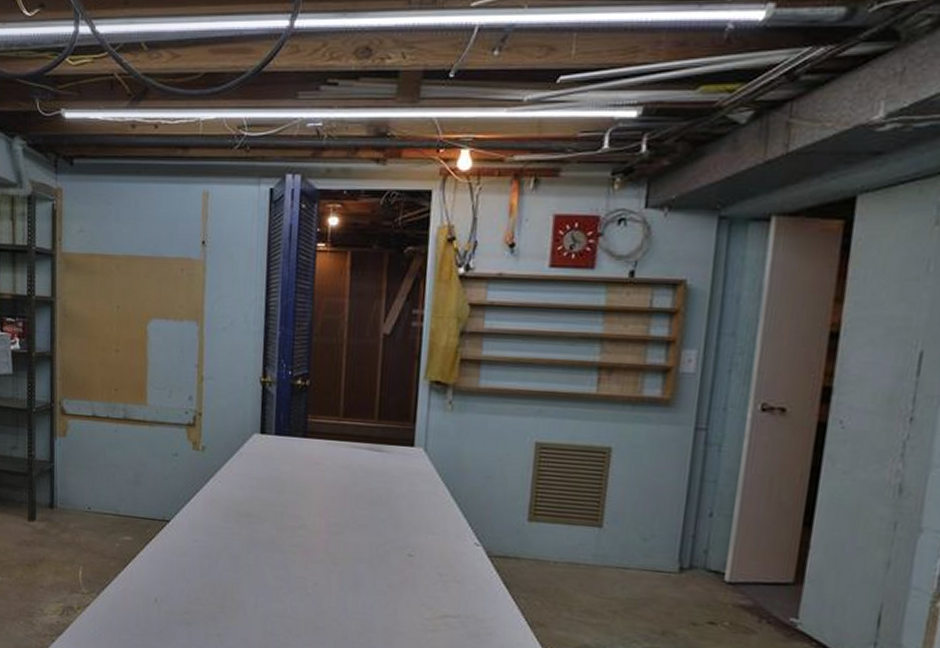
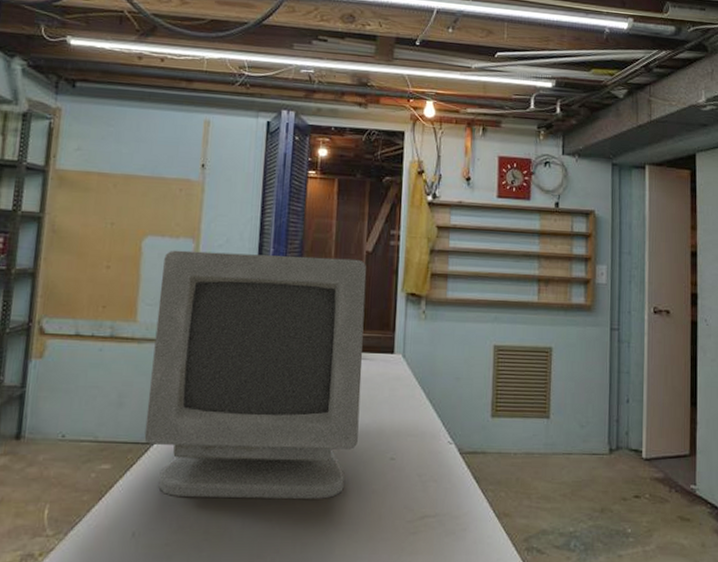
computer monitor: none [160,333,385,588] -> present [144,250,367,500]

